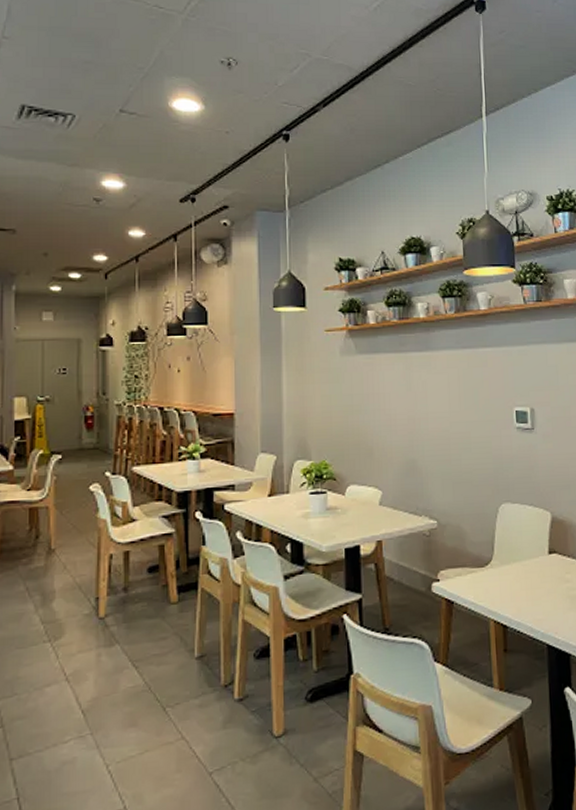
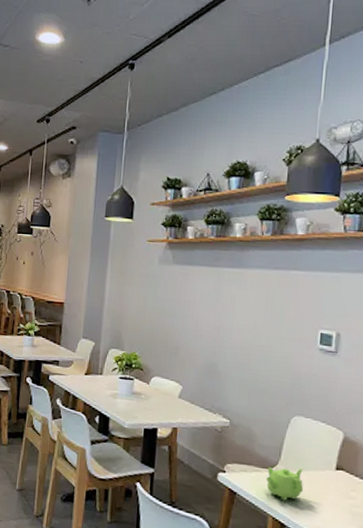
teapot: none [482,559,521,600] -> present [266,467,304,501]

